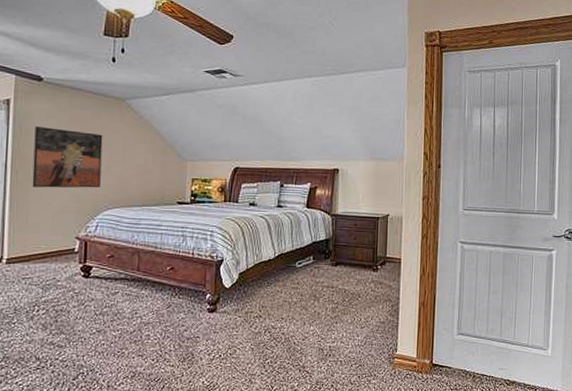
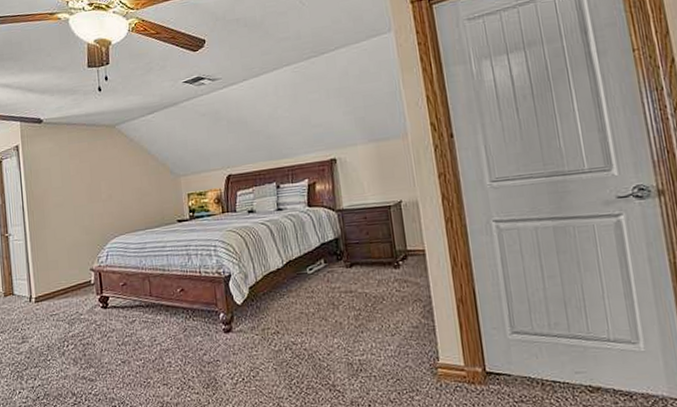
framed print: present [32,125,103,188] -> none [42,164,105,226]

